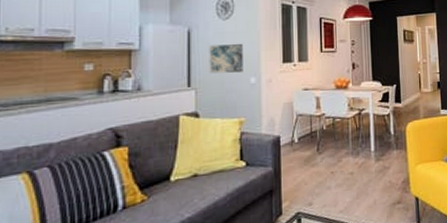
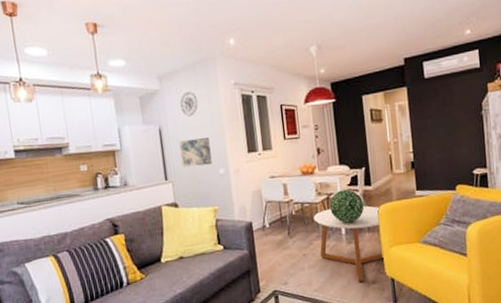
coffee table: none [344,122,410,202] -> present [313,205,385,282]
decorative sphere: none [360,105,394,140] -> present [329,189,365,223]

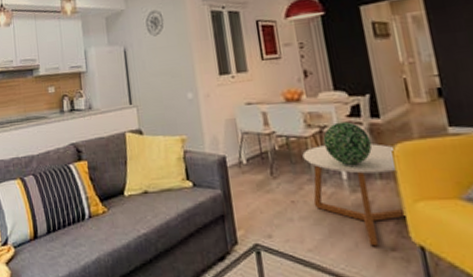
wall art: present [179,138,212,167] -> none [144,58,179,91]

